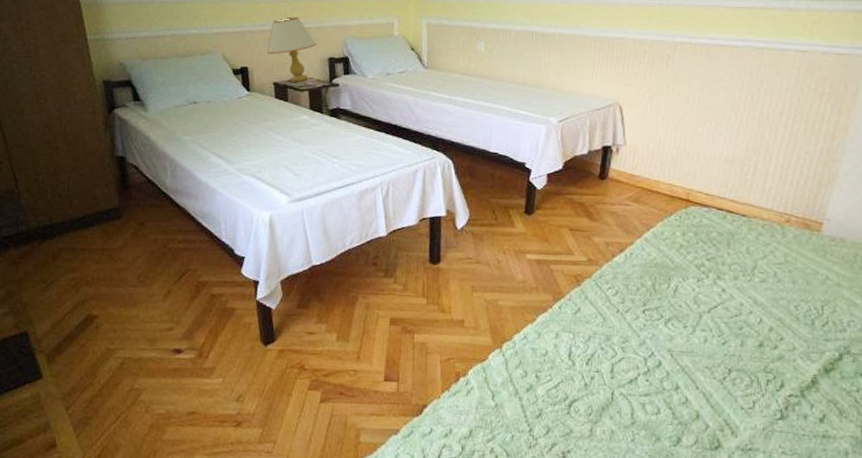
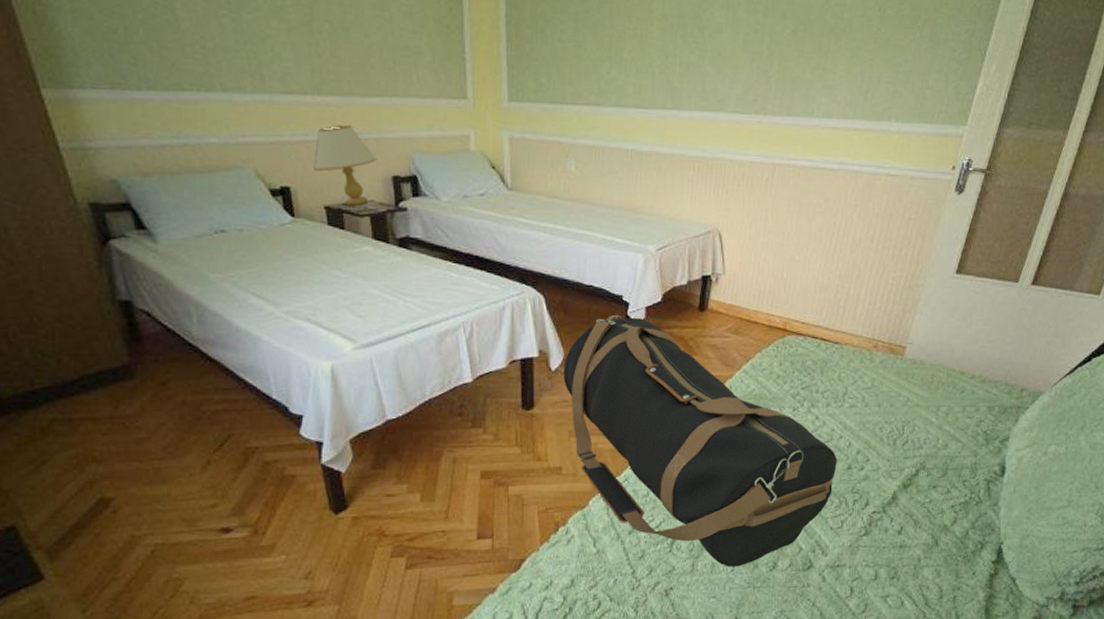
duffel bag: none [467,180,747,438] -> present [563,314,837,567]

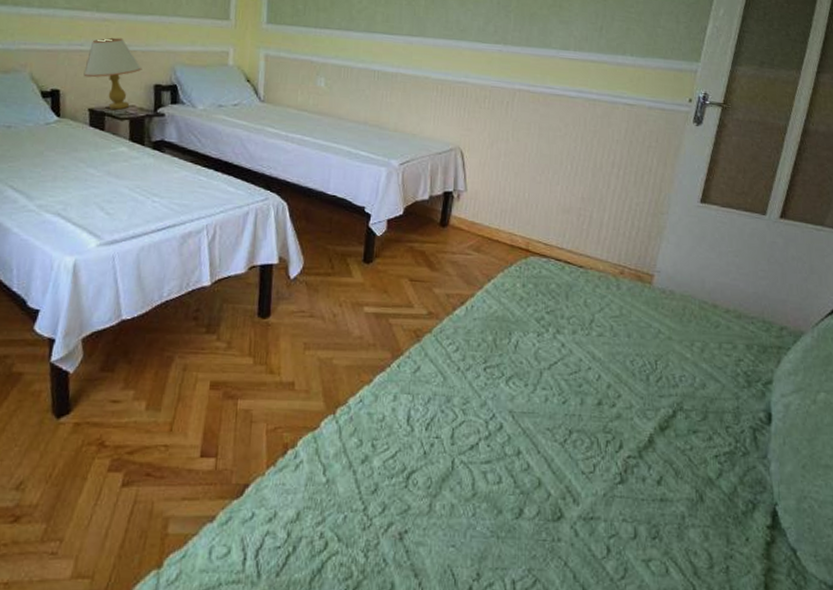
duffel bag: present [563,314,837,567] -> none [301,225,586,511]

